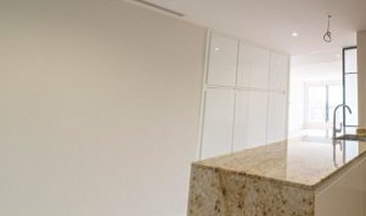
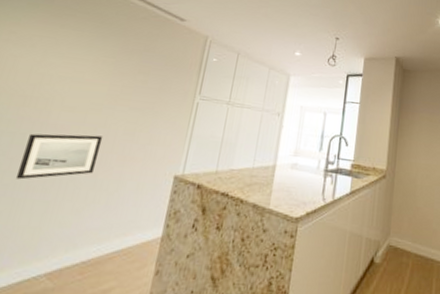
wall art: none [31,135,117,189] -> present [15,133,104,180]

